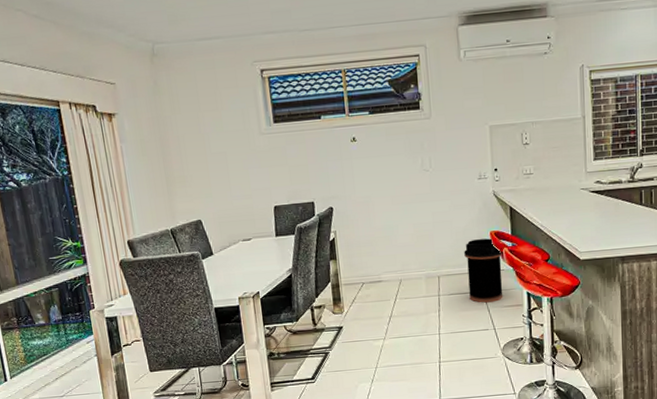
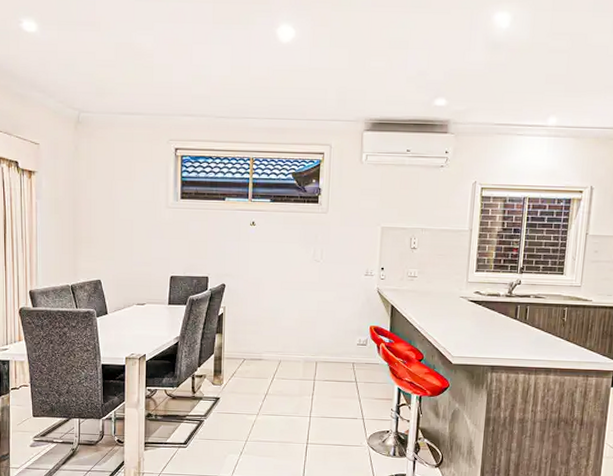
trash can: present [464,238,503,303] -> none [343,332,380,393]

